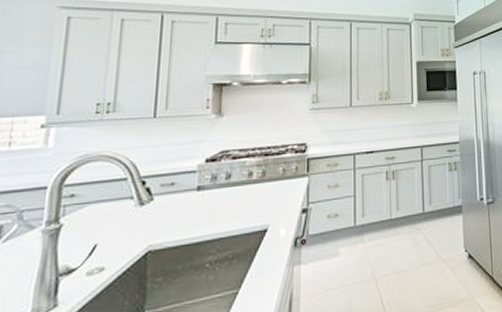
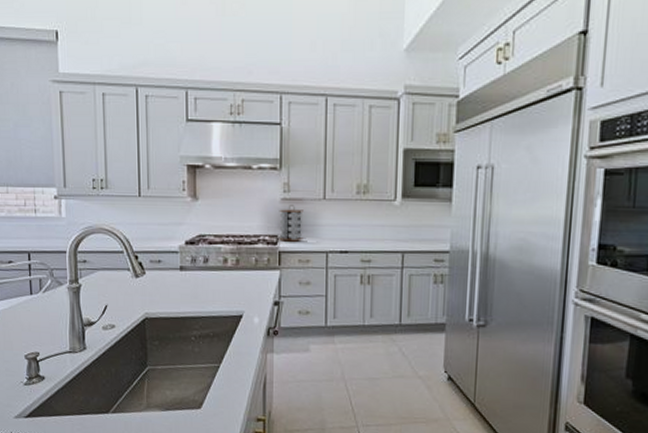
spice rack: none [307,114,331,149] -> present [279,205,303,242]

